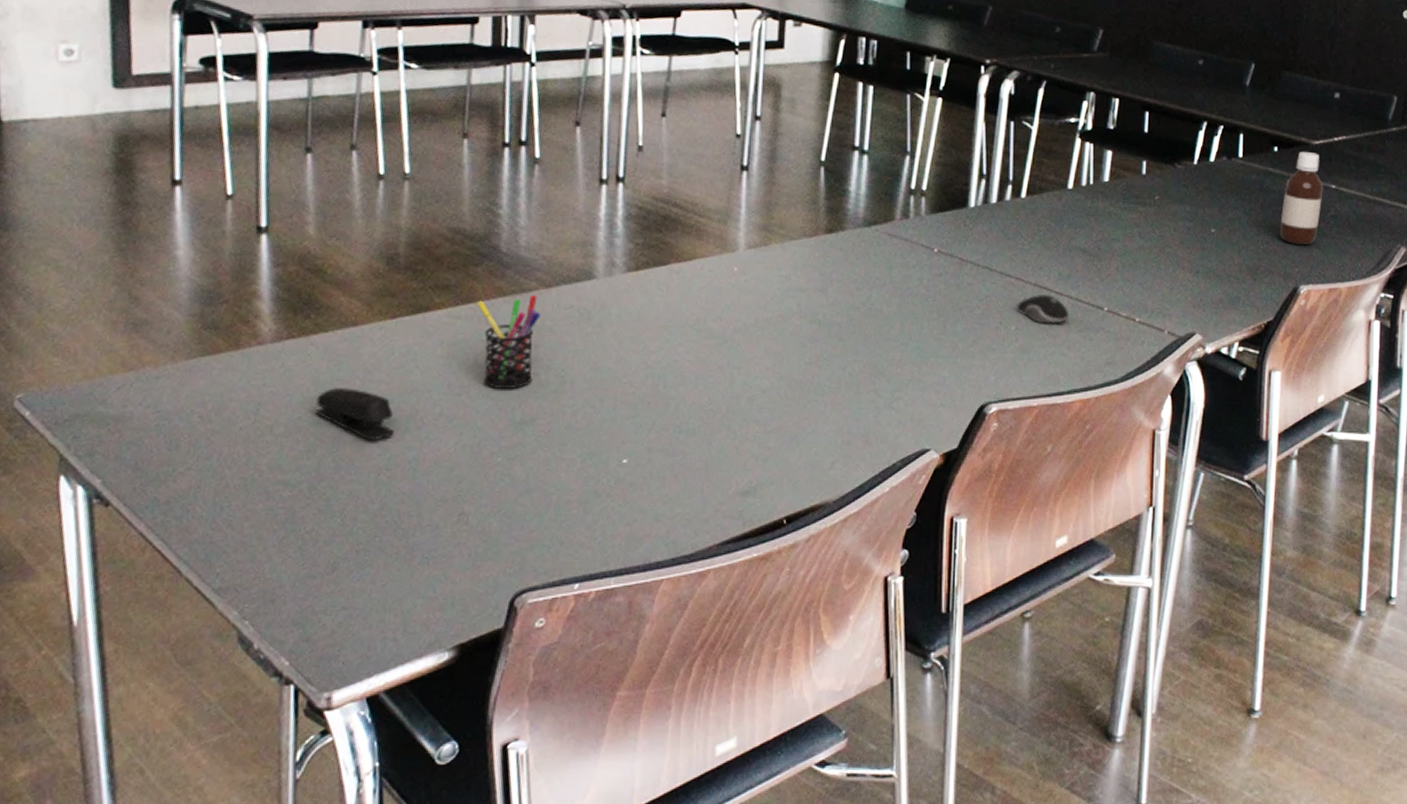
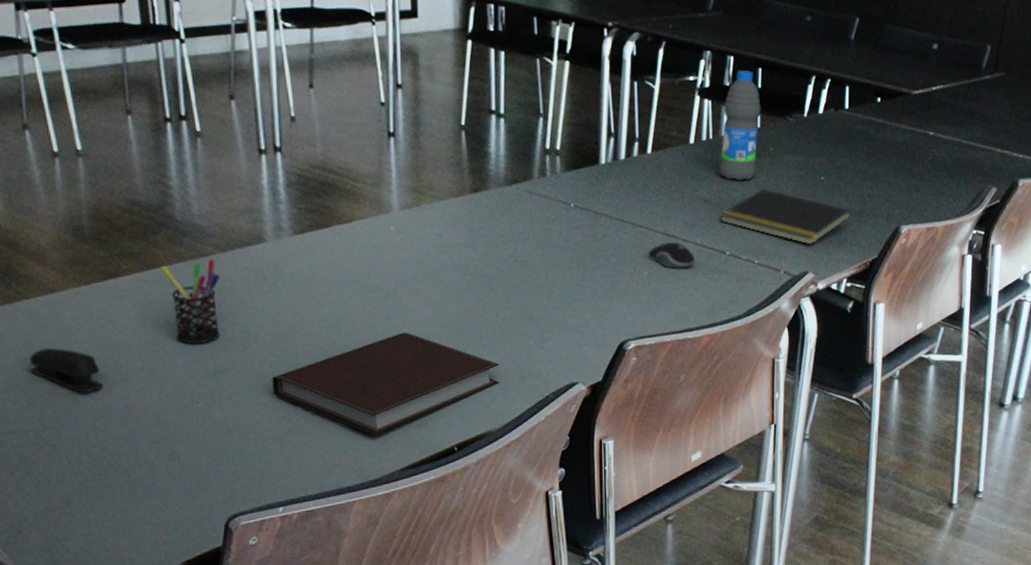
notebook: none [583,384,843,503] -> present [272,332,500,436]
notepad: none [1098,238,1246,303] -> present [720,187,853,245]
water bottle: none [1099,113,1147,231] -> present [719,70,761,181]
bottle: present [1280,151,1323,245] -> none [883,100,922,188]

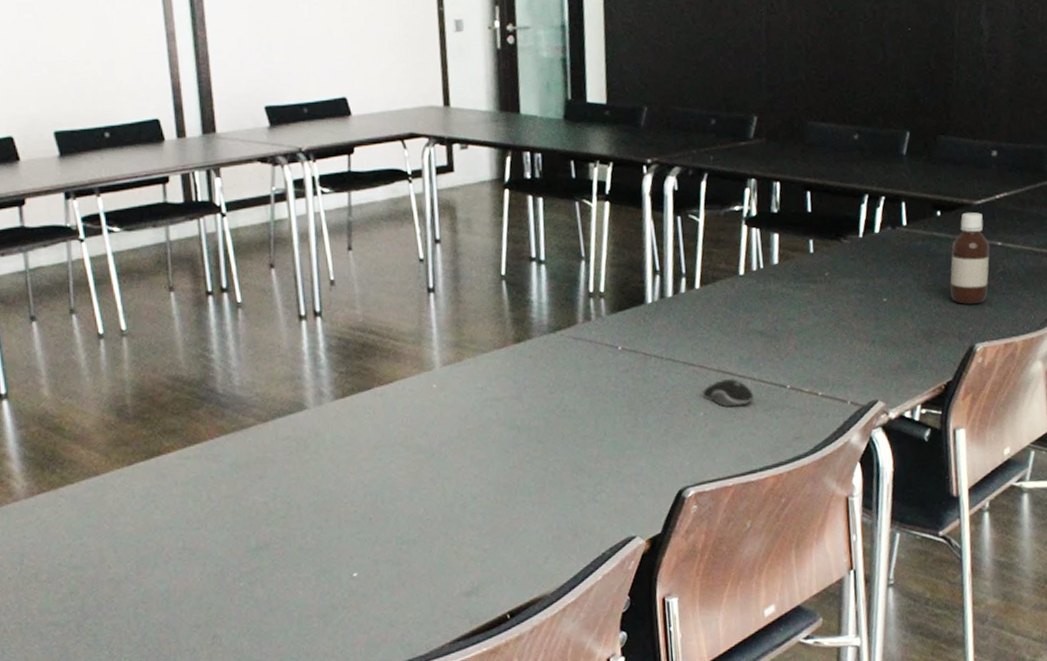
stapler: present [29,348,104,393] -> none [72,532,145,578]
pen holder: present [160,259,221,344] -> none [202,430,262,520]
notebook: present [272,332,500,436] -> none [315,493,553,608]
water bottle: present [719,70,761,181] -> none [772,195,813,310]
notepad: present [720,187,853,245] -> none [777,314,921,372]
bottle: none [883,100,922,188] -> present [950,212,990,304]

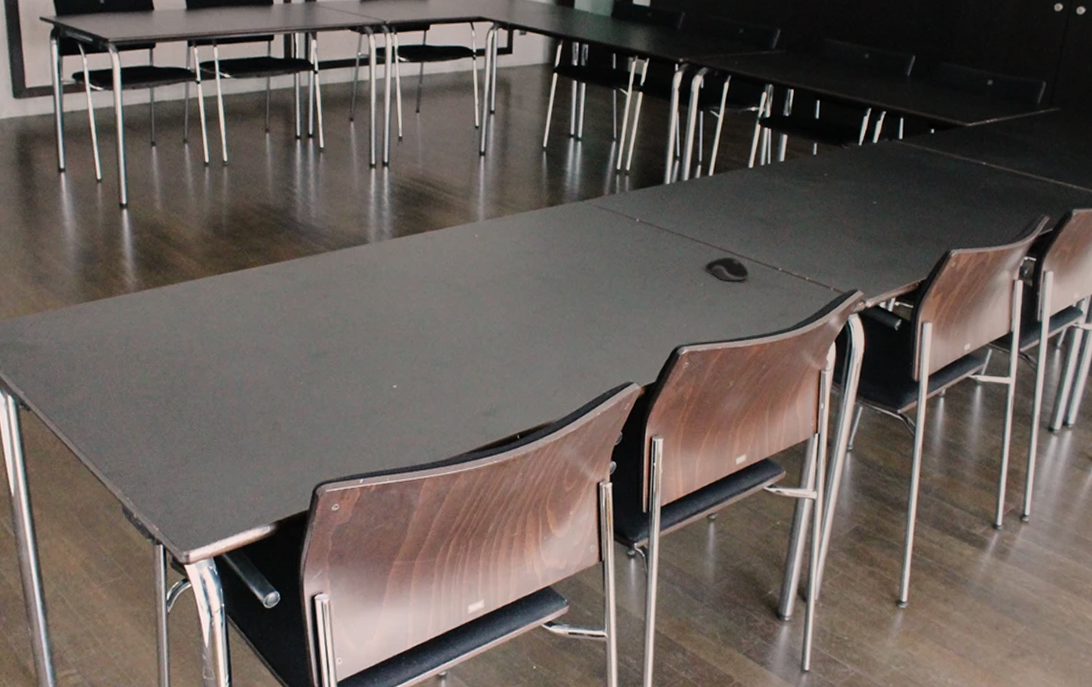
bottle: present [950,212,990,304] -> none [934,132,975,214]

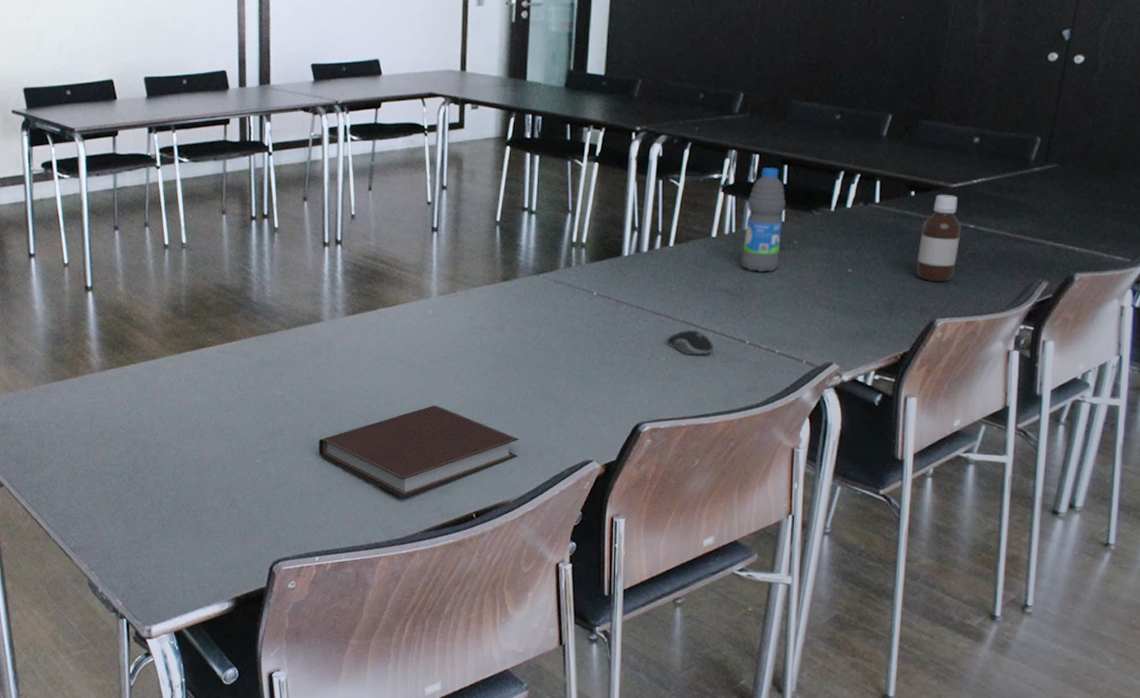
notebook: none [363,328,563,420] -> present [318,405,519,499]
water bottle: none [775,102,818,203] -> present [741,168,786,273]
bottle: none [934,132,975,214] -> present [917,194,961,281]

